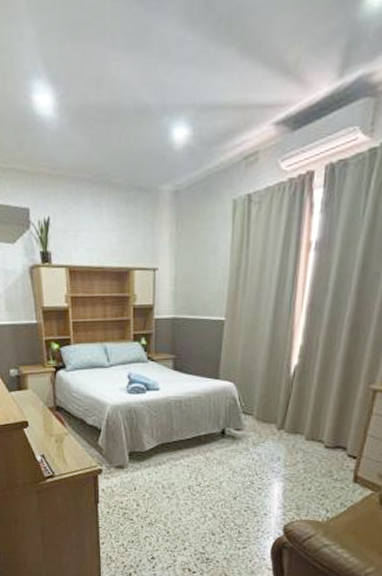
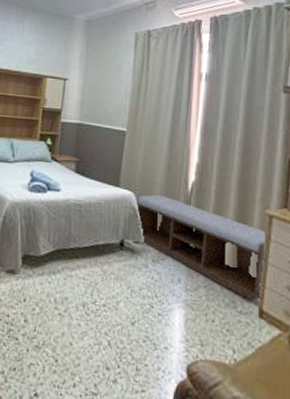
bench: none [237,382,370,469] -> present [136,194,268,301]

